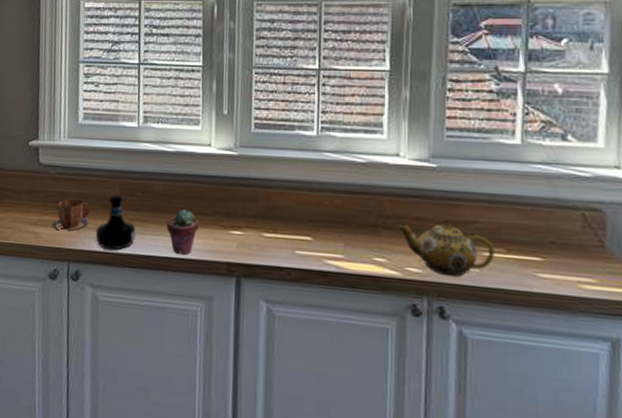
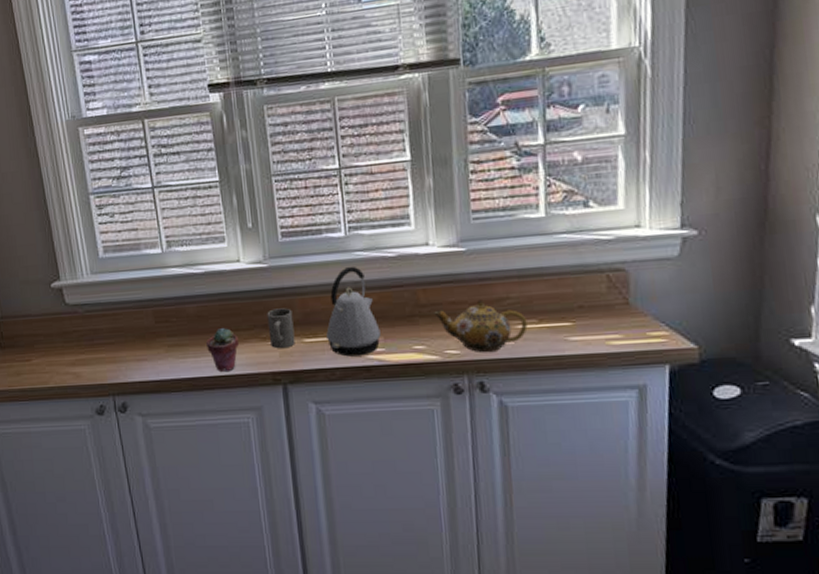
mug: present [52,198,90,231] -> none [90,333,127,367]
tequila bottle: present [95,194,136,250] -> none [136,323,177,378]
mug: none [229,198,256,240] -> present [267,308,295,349]
kettle: none [287,166,341,260] -> present [326,266,381,357]

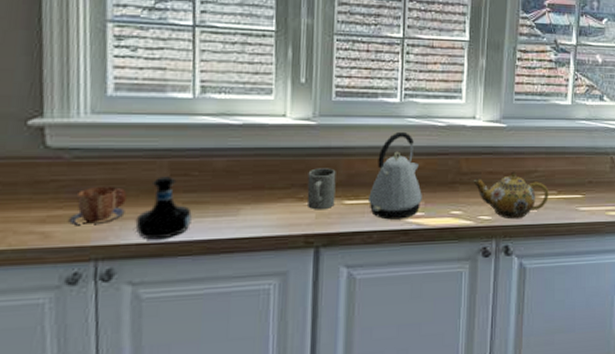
mug: none [90,333,127,367] -> present [69,185,127,226]
tequila bottle: none [136,323,177,378] -> present [135,176,192,240]
potted succulent: present [206,328,239,371] -> none [232,186,271,233]

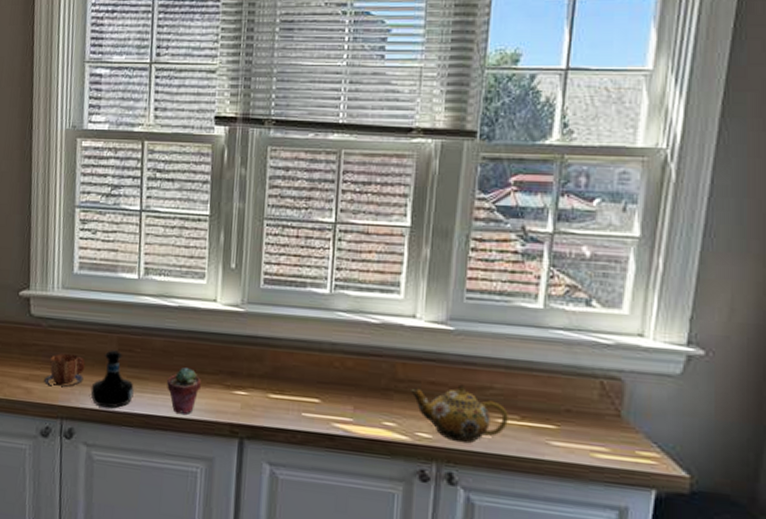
potted succulent: none [232,186,271,233] -> present [167,367,201,414]
mug: present [307,168,336,210] -> none [233,357,262,401]
kettle: present [369,131,422,220] -> none [293,325,351,423]

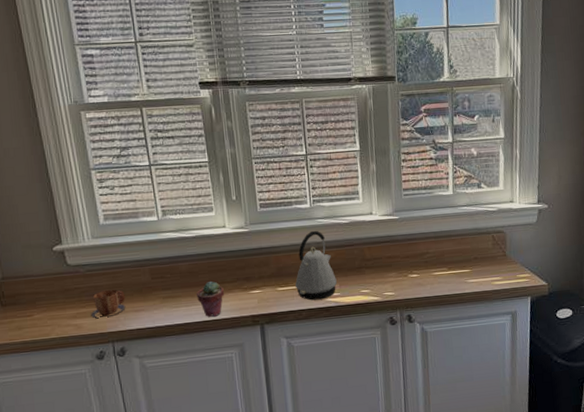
tequila bottle: present [90,350,134,408] -> none [133,279,171,326]
kettle: none [293,325,351,423] -> present [295,230,337,301]
teapot: present [411,384,508,444] -> none [376,254,441,294]

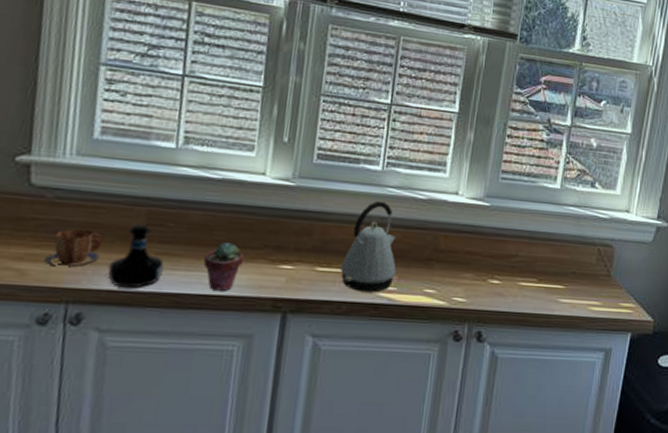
tequila bottle: none [133,279,171,326] -> present [107,224,164,288]

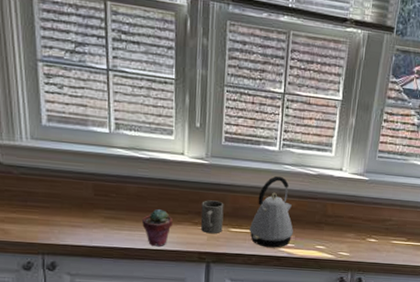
mug: present [45,228,103,267] -> none [21,197,62,227]
tequila bottle: present [107,224,164,288] -> none [70,195,112,244]
mug: none [279,231,311,275] -> present [200,200,224,234]

